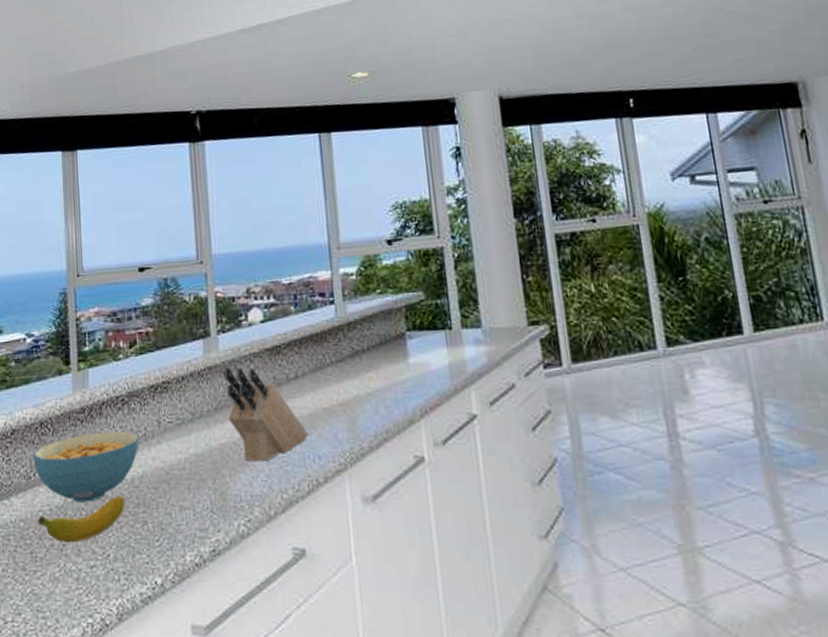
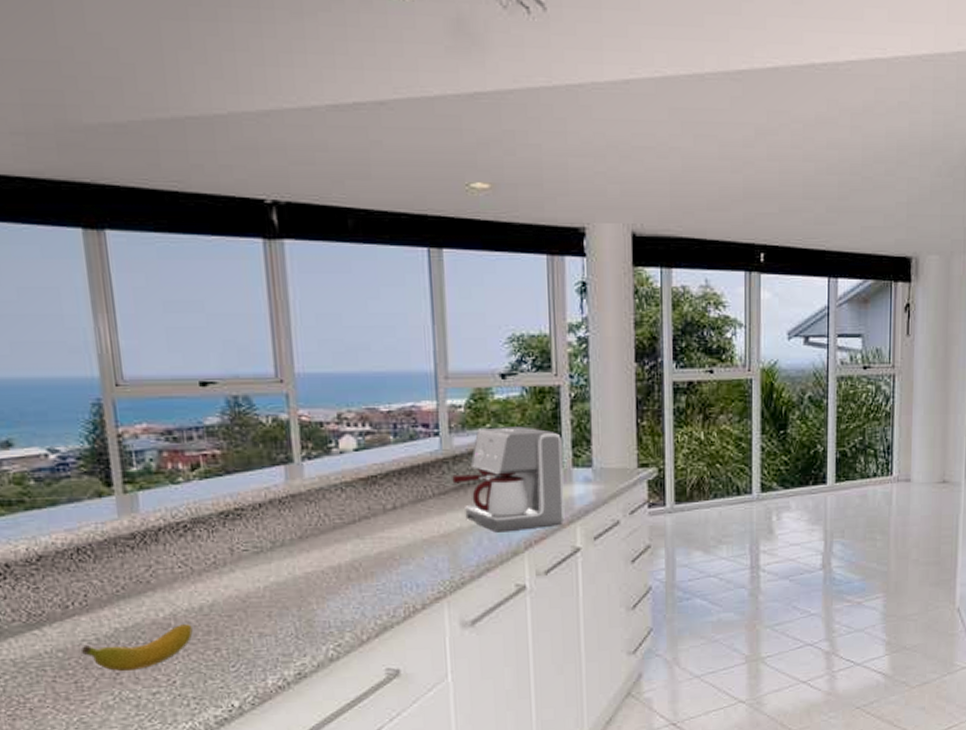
cereal bowl: present [33,431,140,503] -> none [69,558,209,632]
knife block: present [223,367,308,462] -> none [309,495,406,590]
coffee maker: none [347,290,459,400] -> present [452,426,565,533]

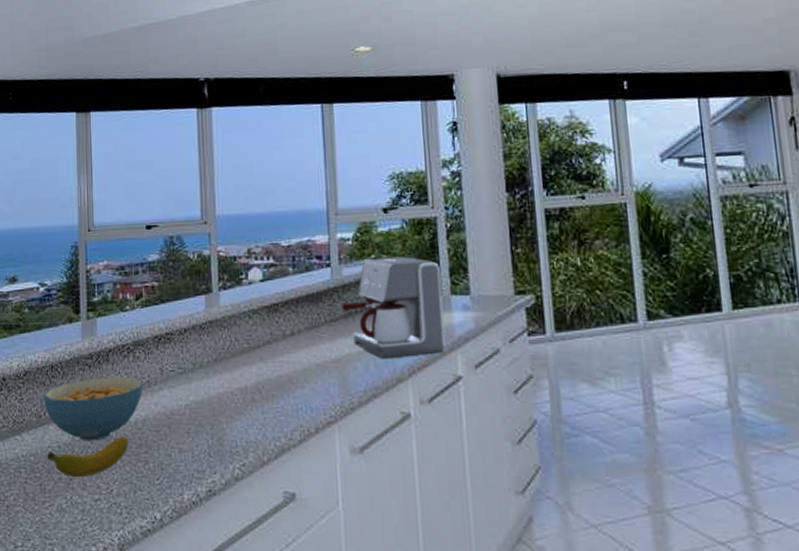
cereal bowl: none [69,558,209,632] -> present [44,377,144,441]

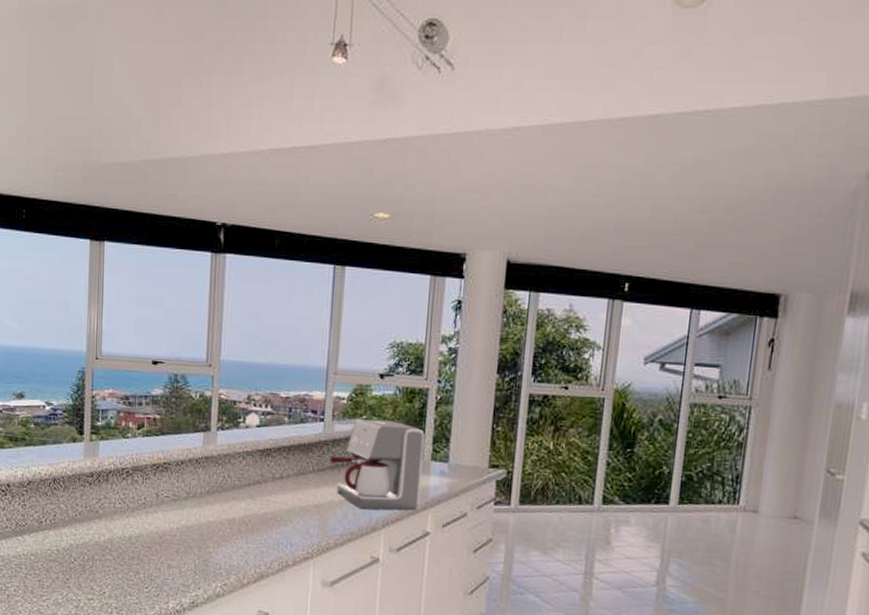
cereal bowl: present [44,377,144,441] -> none [45,494,140,550]
banana: present [47,437,129,478] -> none [47,548,122,579]

